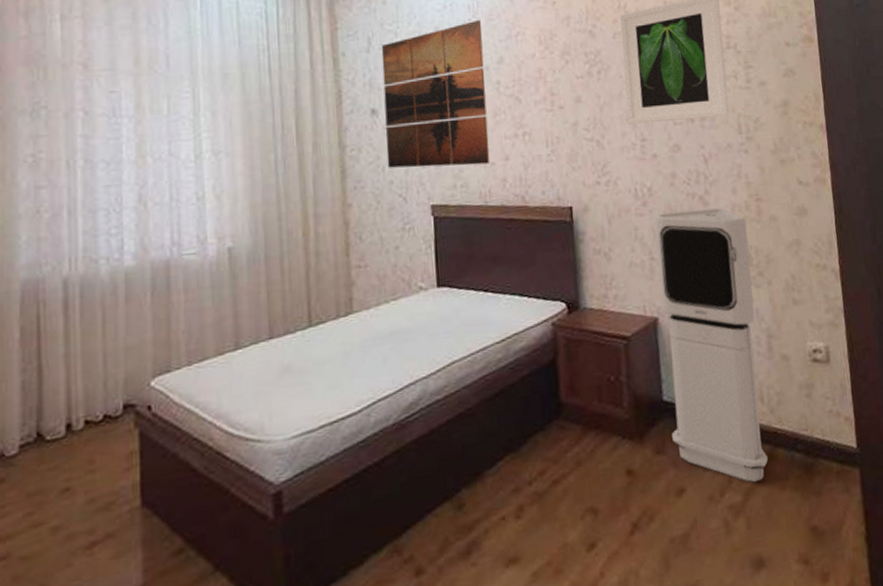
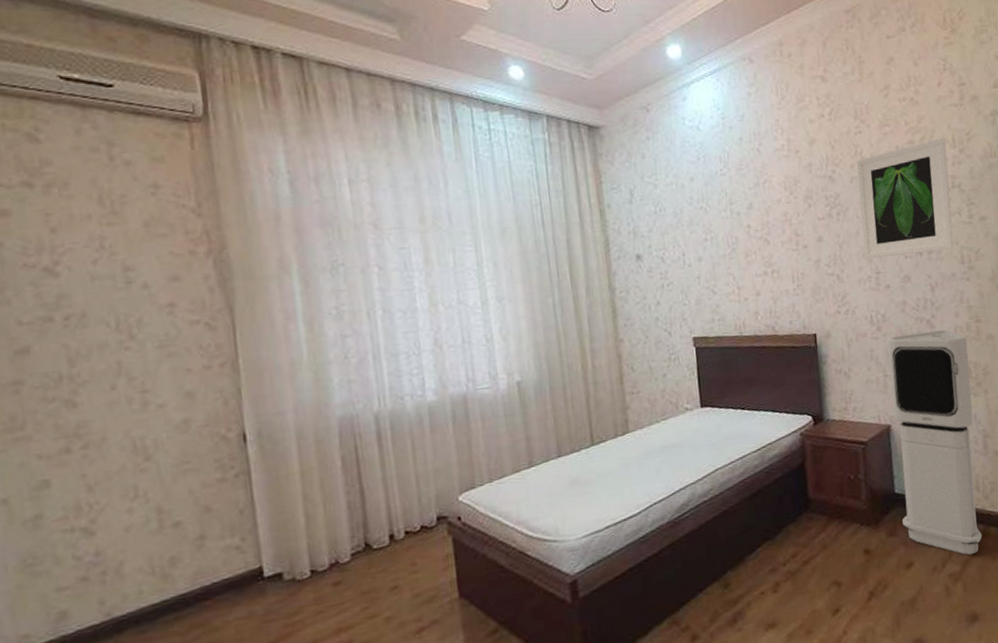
wall art: present [381,19,490,168] -> none [642,169,743,307]

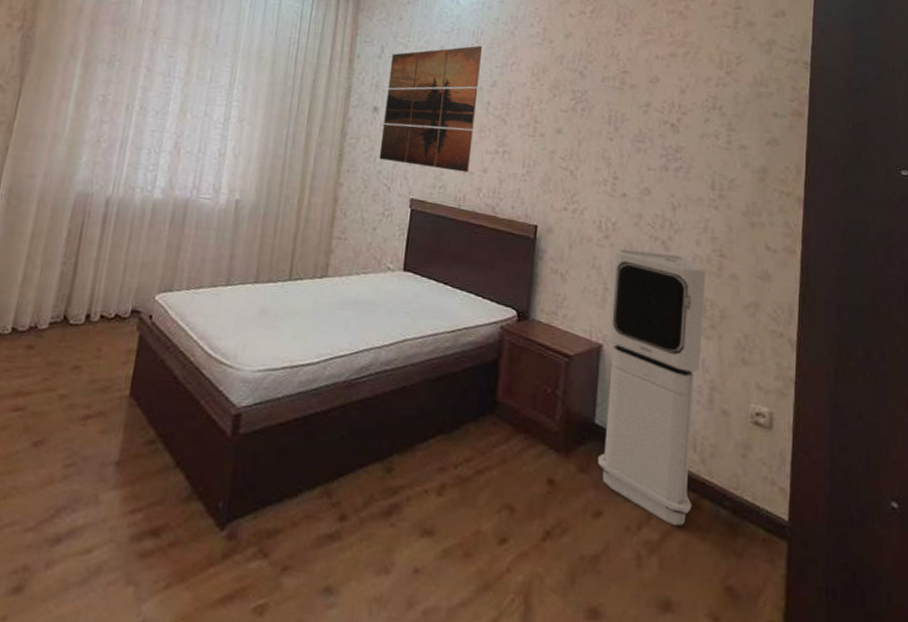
wall art: none [642,169,743,307] -> present [379,45,483,173]
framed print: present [857,137,954,260] -> none [603,56,711,172]

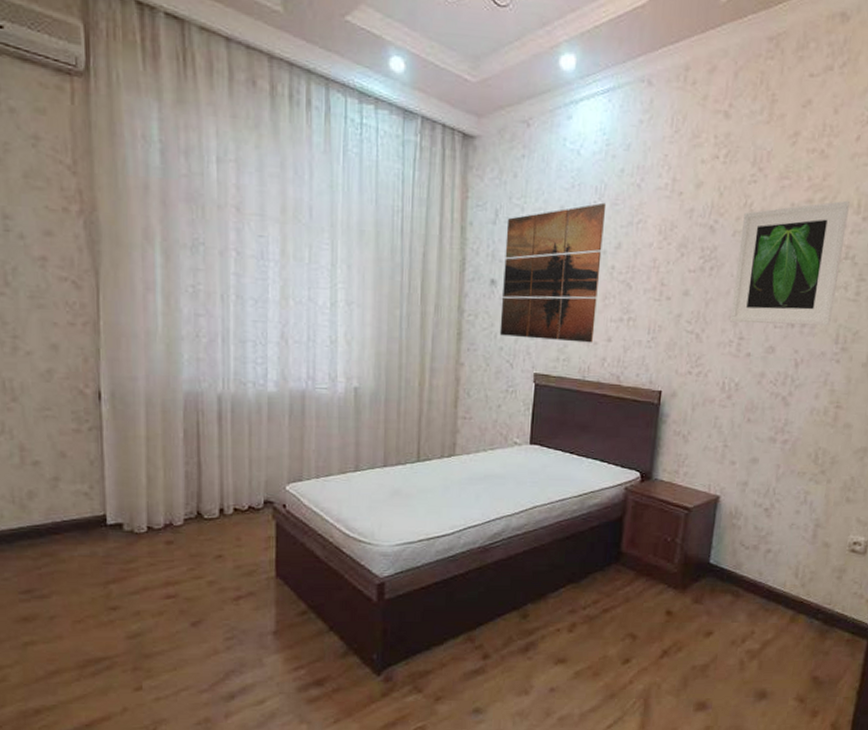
air purifier: present [598,249,706,527] -> none [710,407,822,637]
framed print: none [603,56,711,172] -> present [729,200,850,326]

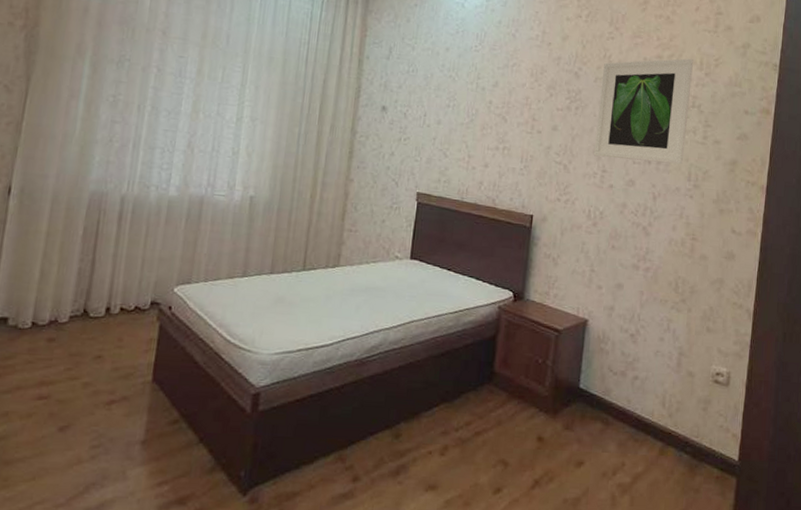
wall art: present [499,202,607,343] -> none [387,47,486,168]

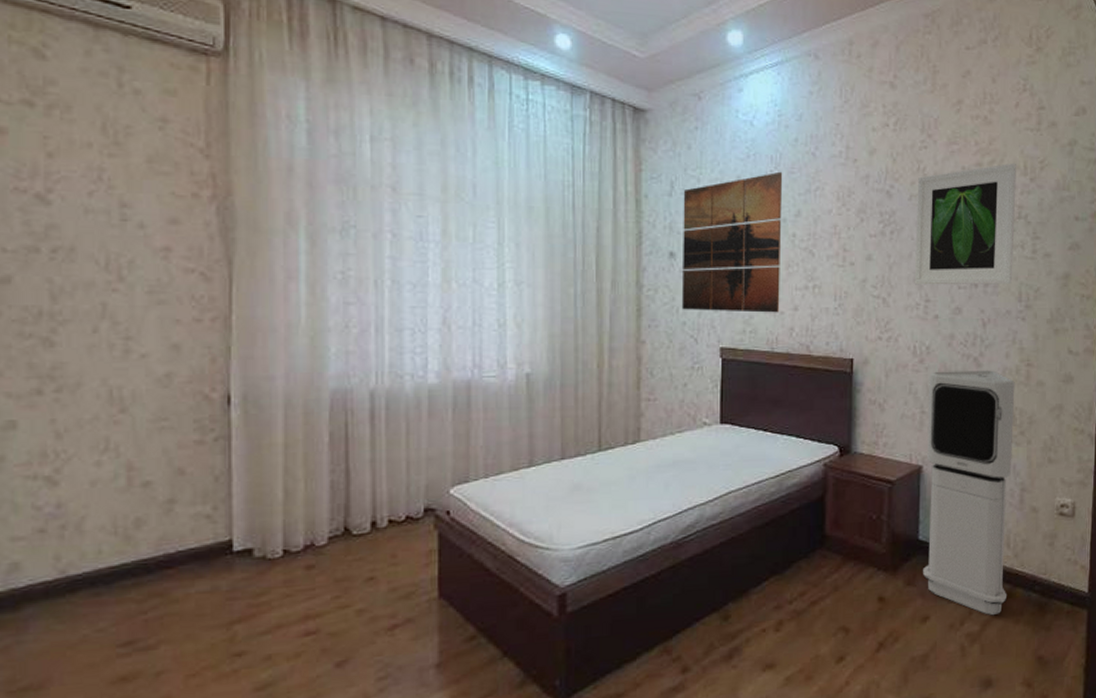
wall art: none [387,47,486,168] -> present [681,171,783,313]
air purifier: none [581,235,680,470] -> present [923,370,1015,616]

